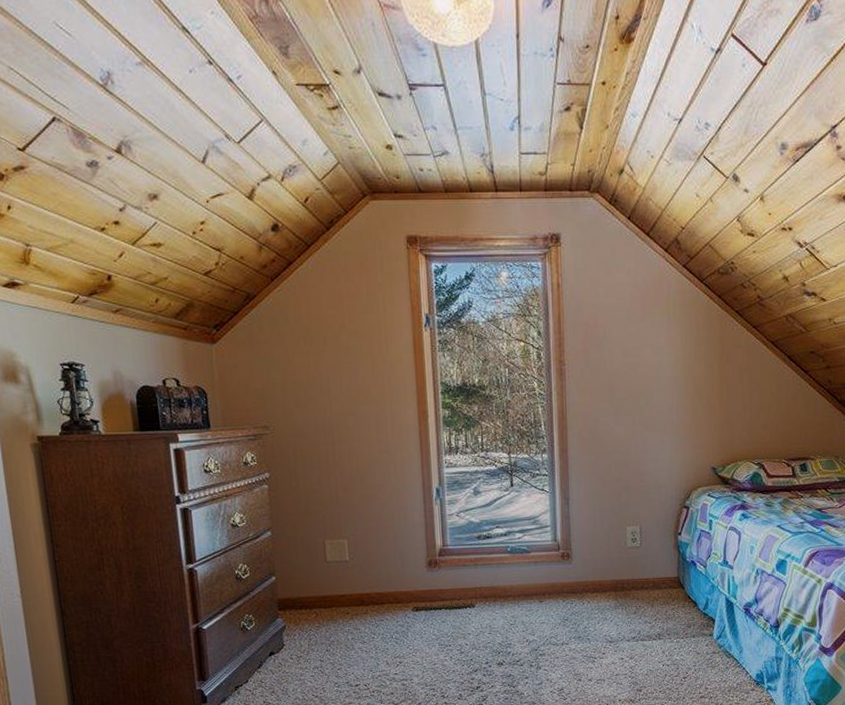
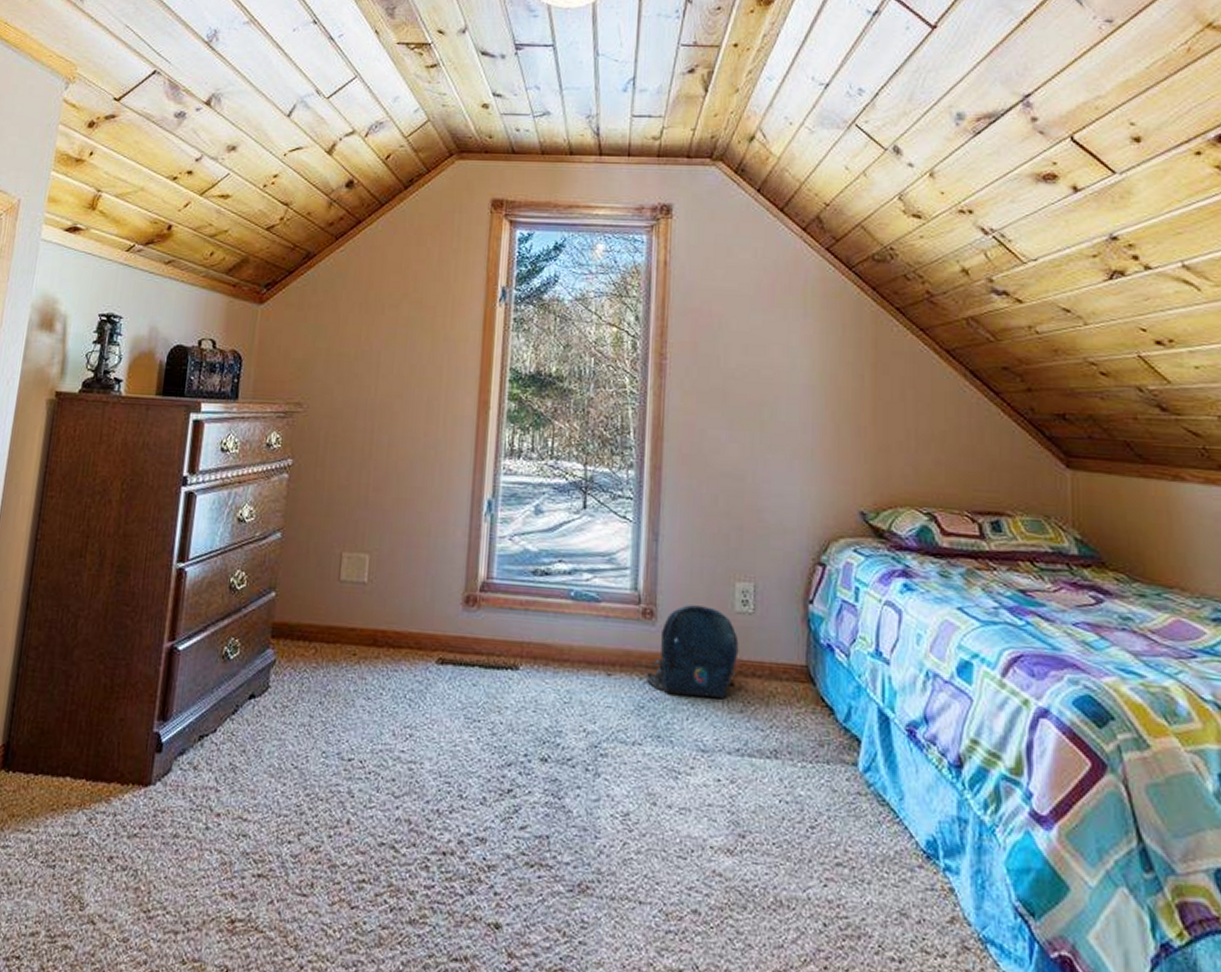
backpack: none [568,546,631,609] -> present [647,605,739,698]

